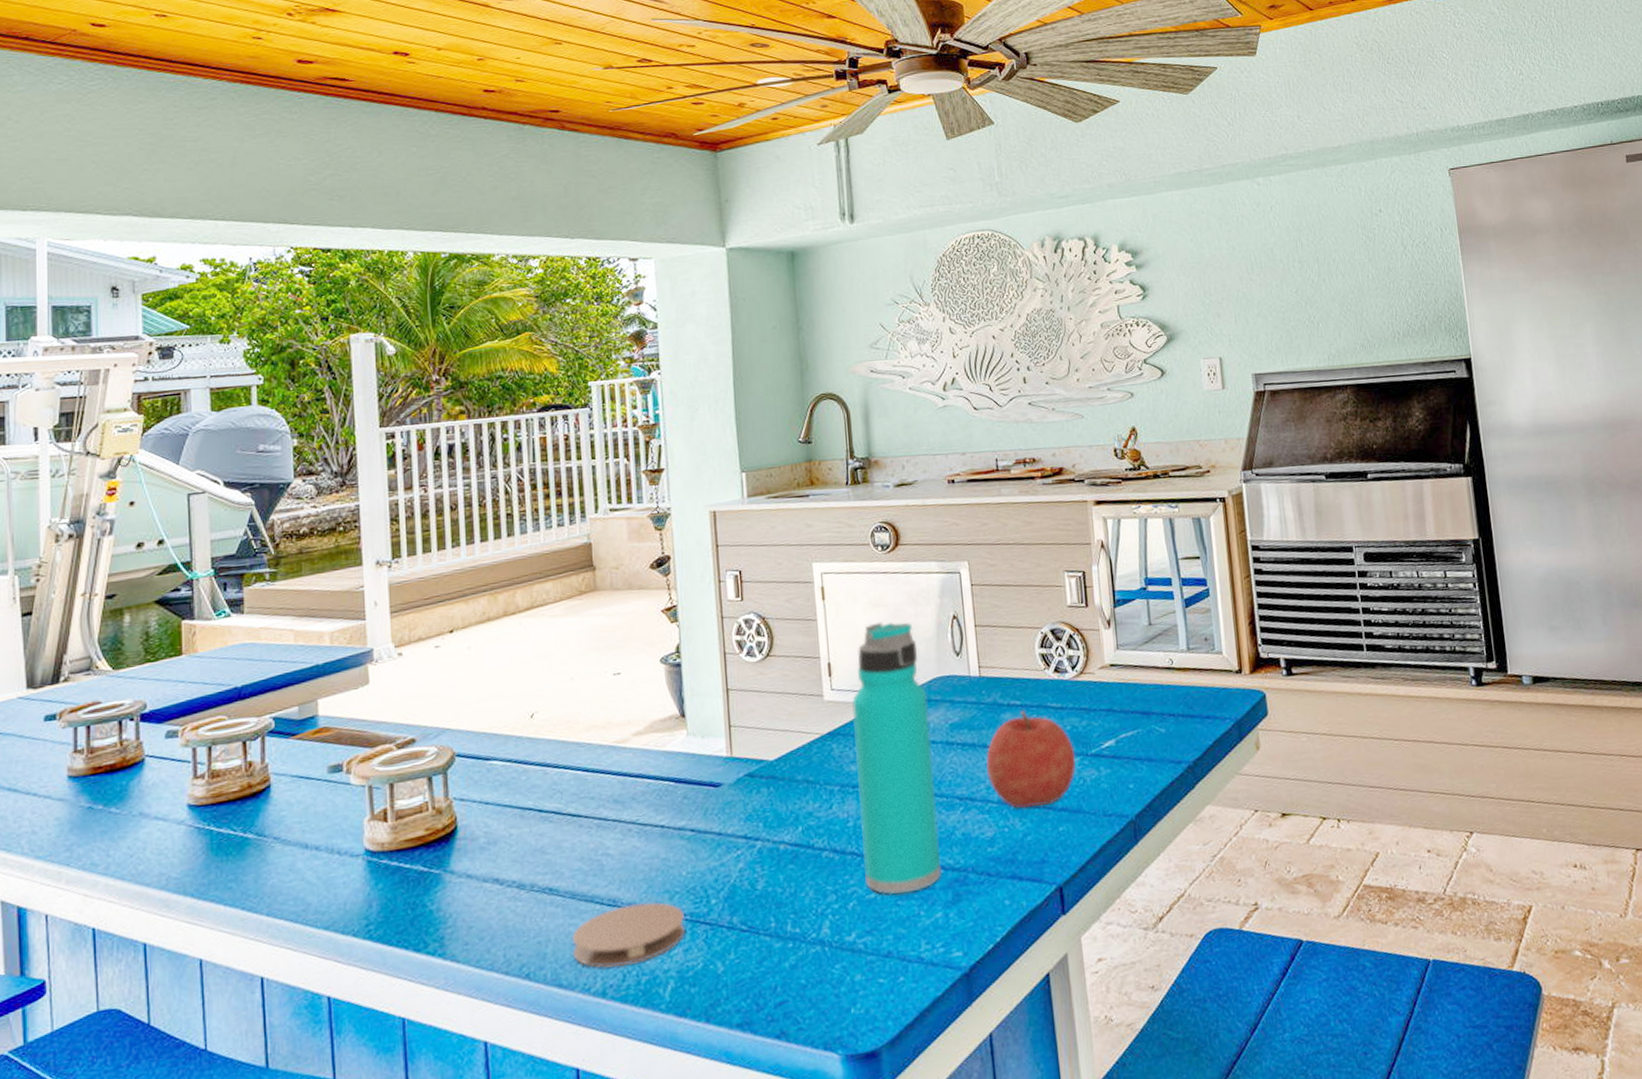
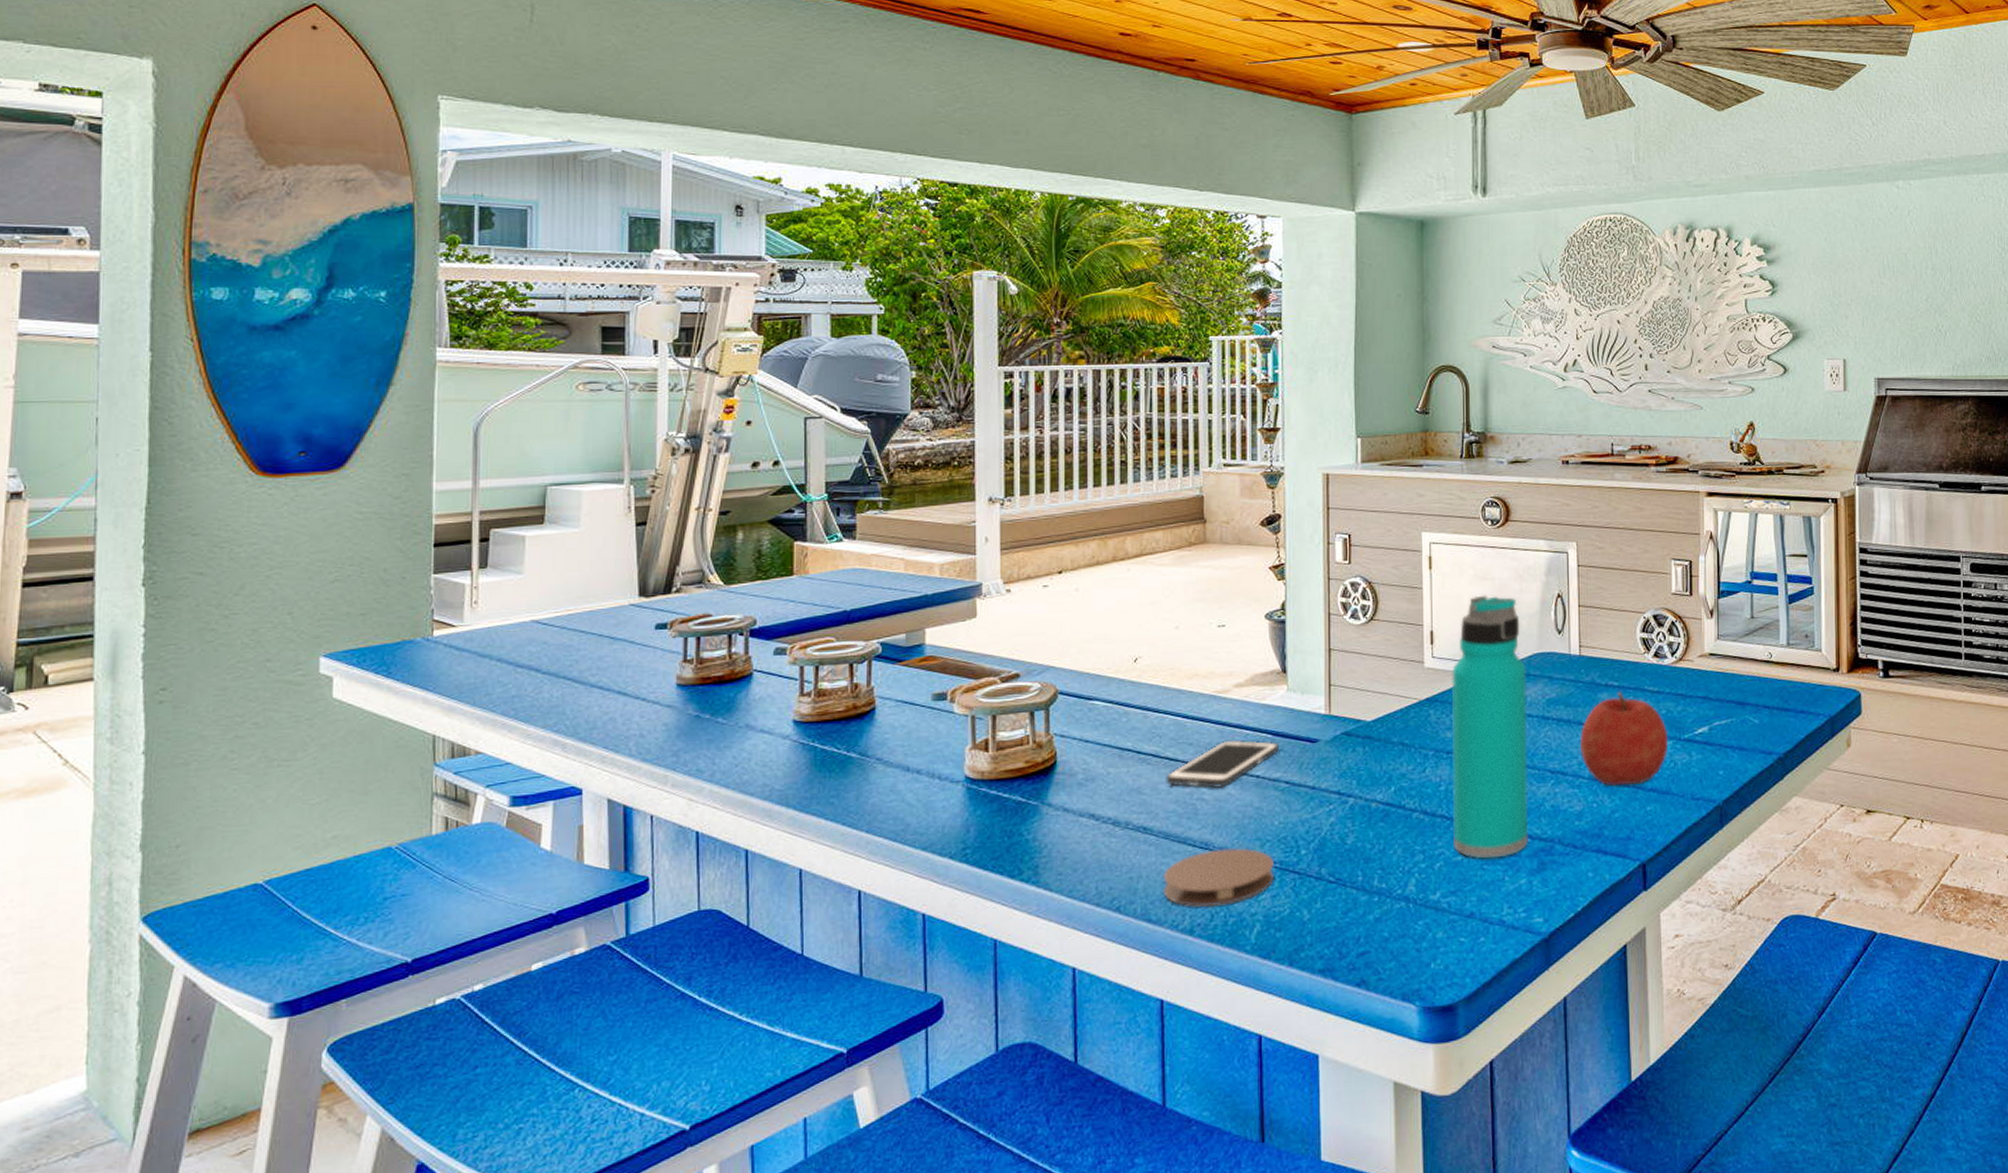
cell phone: none [569,788,682,843] -> present [1166,739,1279,788]

